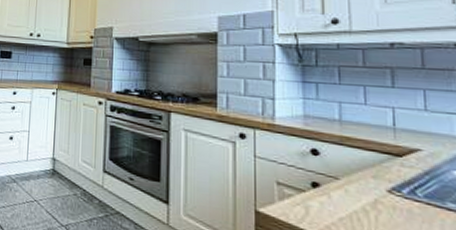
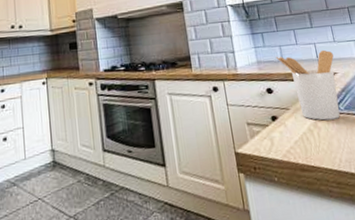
utensil holder: none [331,113,420,207] -> present [275,49,340,121]

